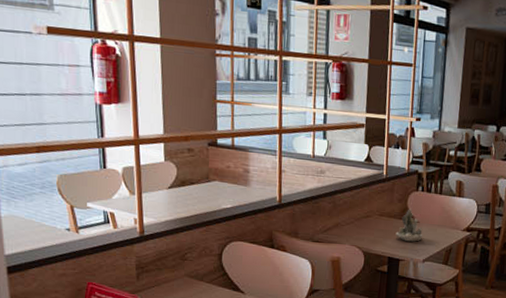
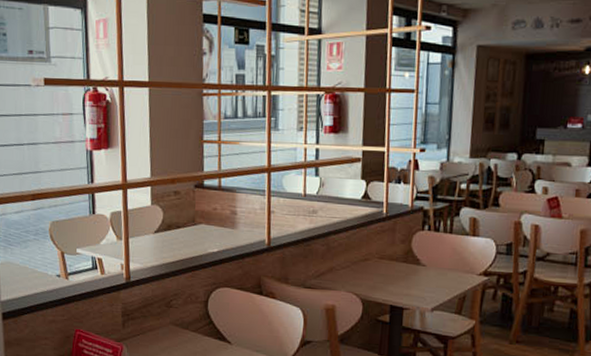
succulent planter: present [395,209,423,242] -> none [398,250,431,288]

